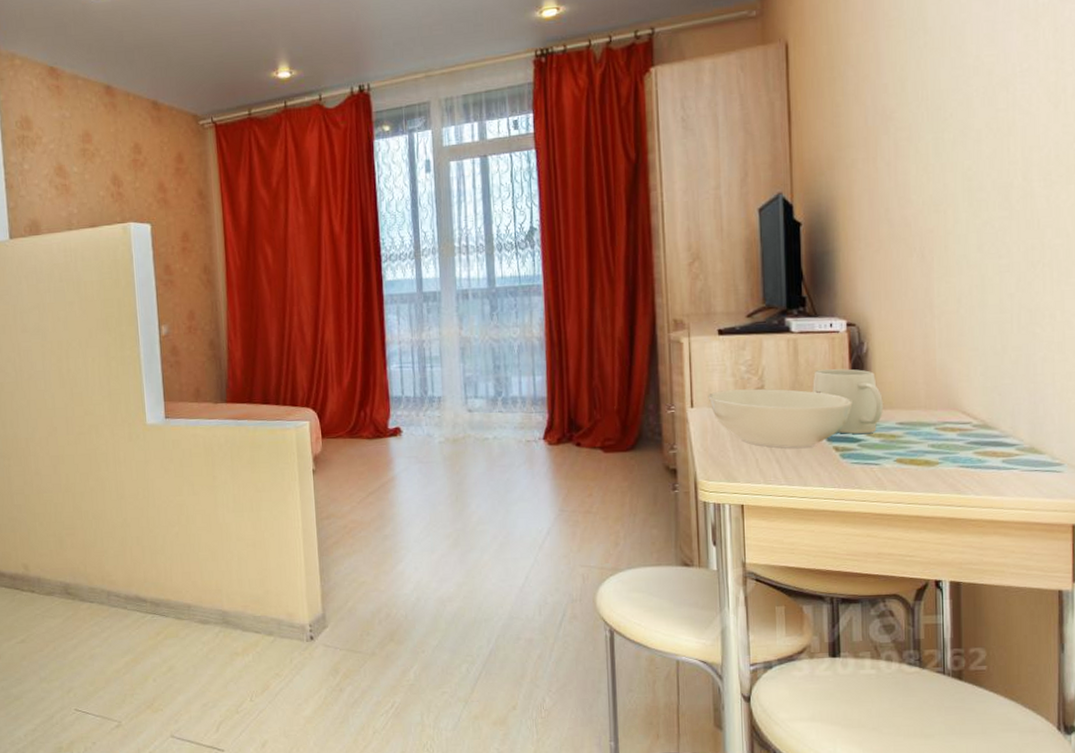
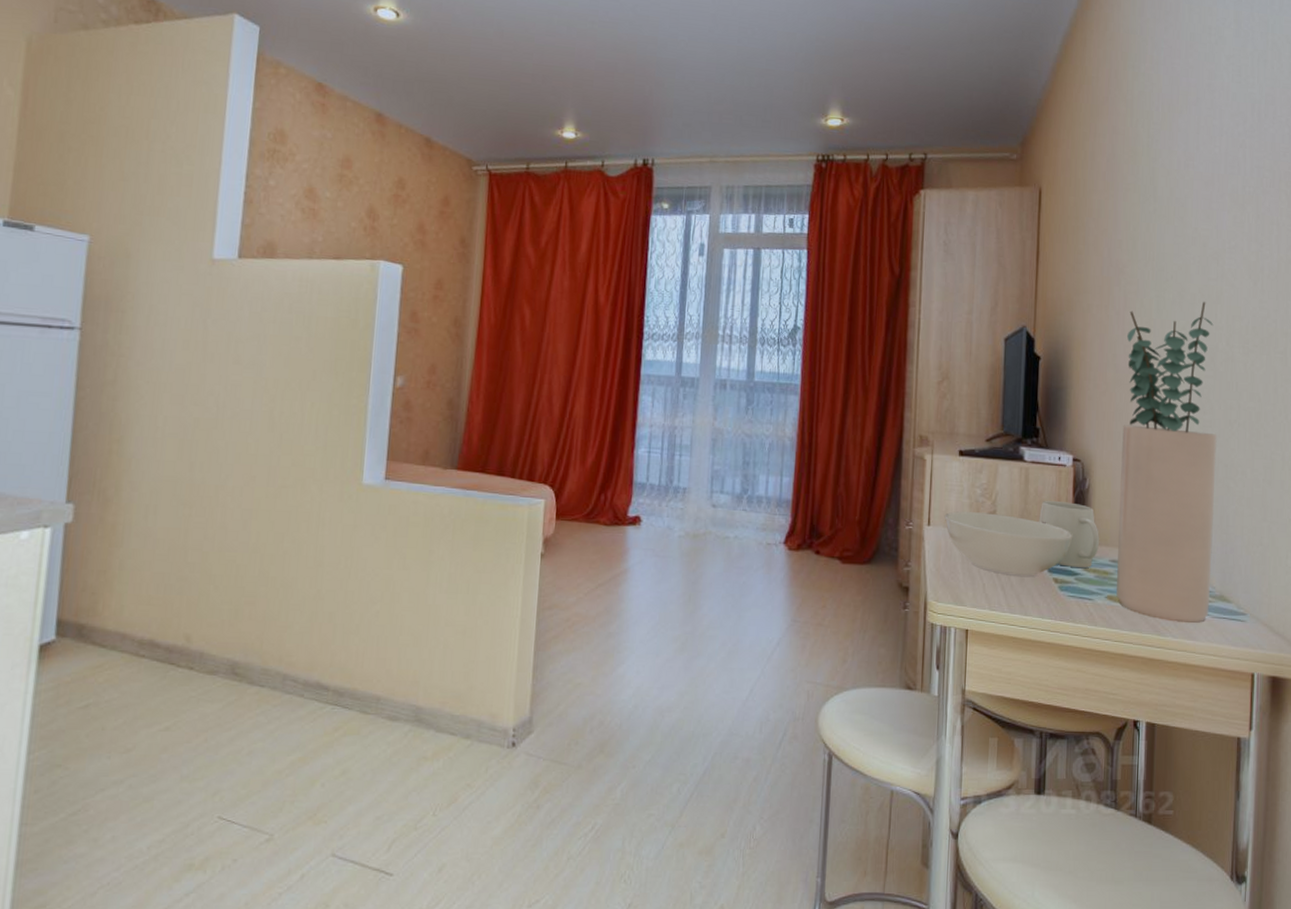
vase: none [900,135,1018,479] -> present [1116,301,1217,623]

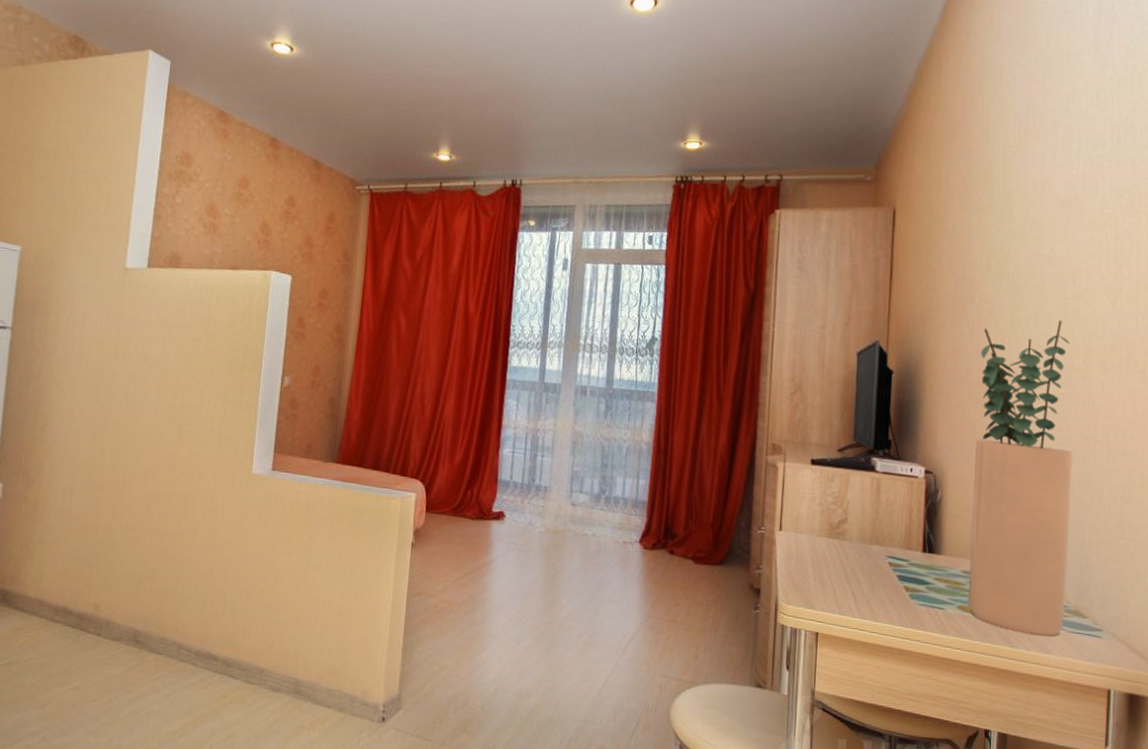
bowl: present [944,511,1073,577] -> none [795,518,924,585]
mug: present [1039,500,1099,568] -> none [890,510,951,578]

